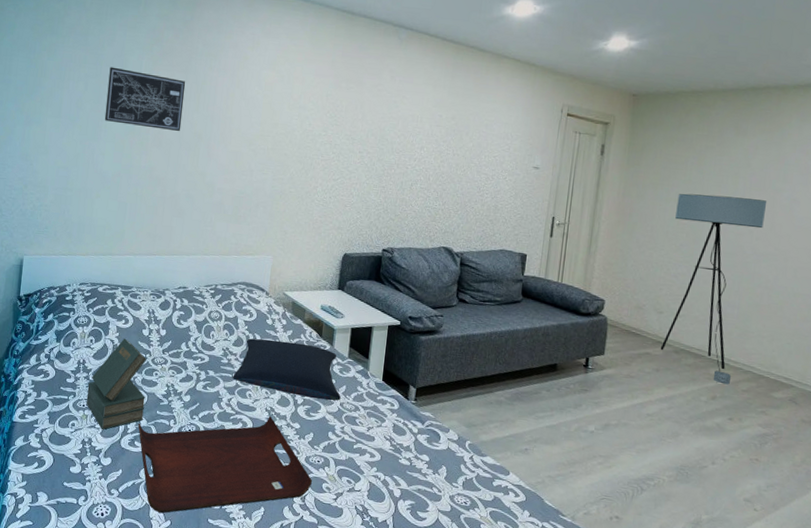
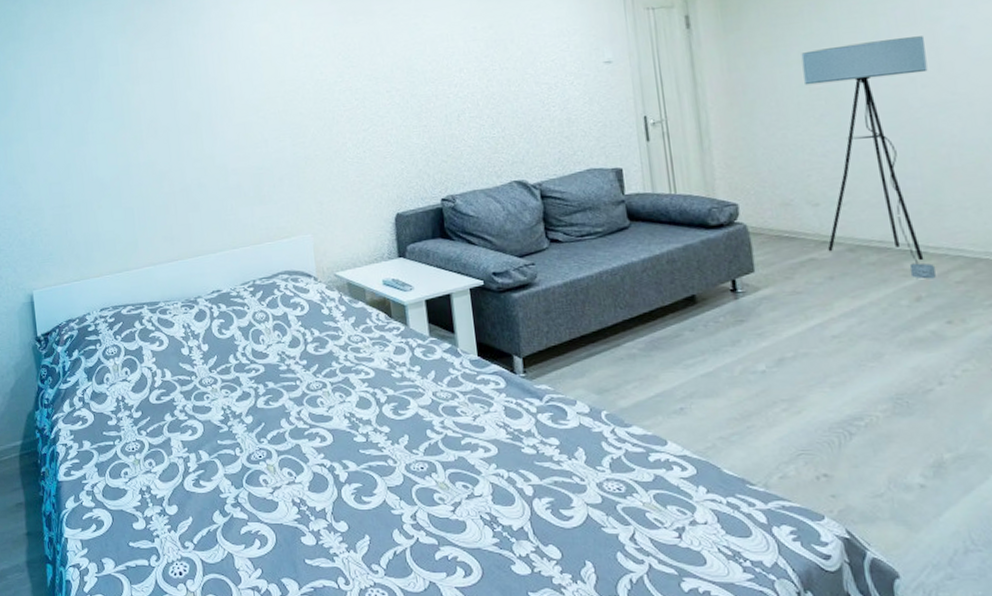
book: present [86,338,147,430] -> none [133,362,203,474]
wall art: present [104,67,186,132] -> none [83,57,176,122]
serving tray: present [138,416,312,513] -> none [199,423,420,560]
pillow: present [233,338,341,401] -> none [296,329,432,393]

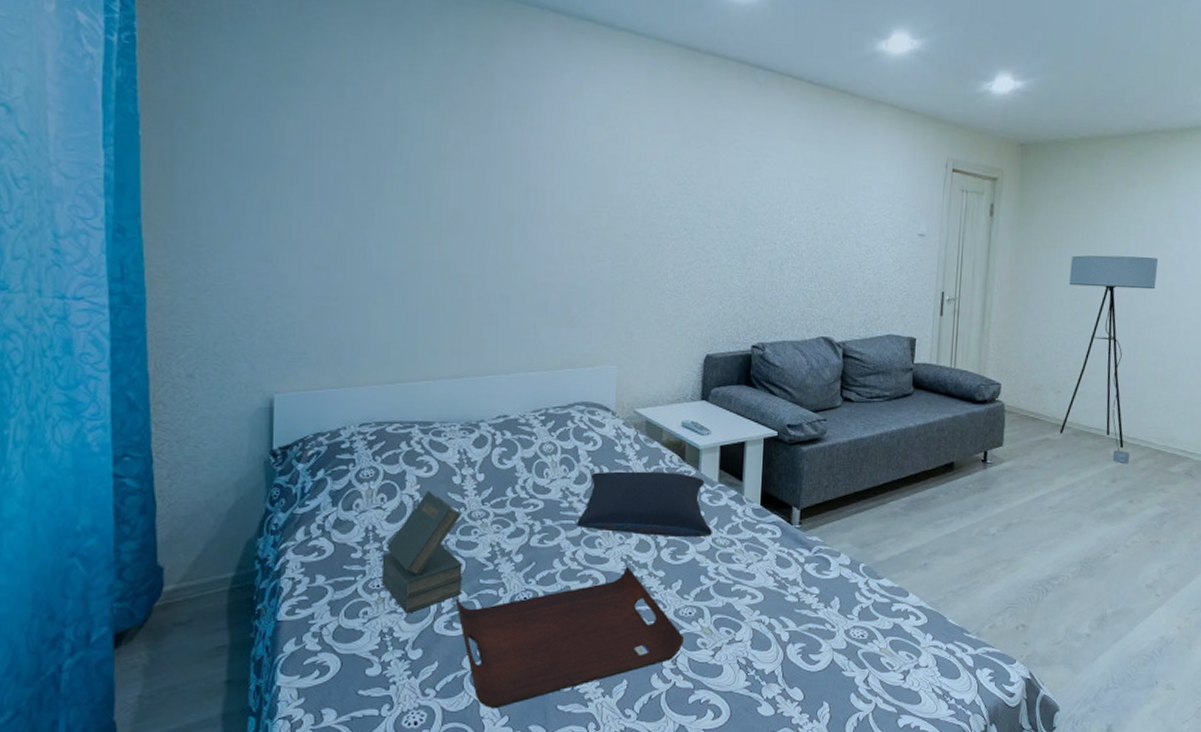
book: none [133,362,203,474] -> present [381,491,463,615]
serving tray: none [199,423,420,560] -> present [455,566,683,708]
pillow: none [296,329,432,393] -> present [576,471,712,538]

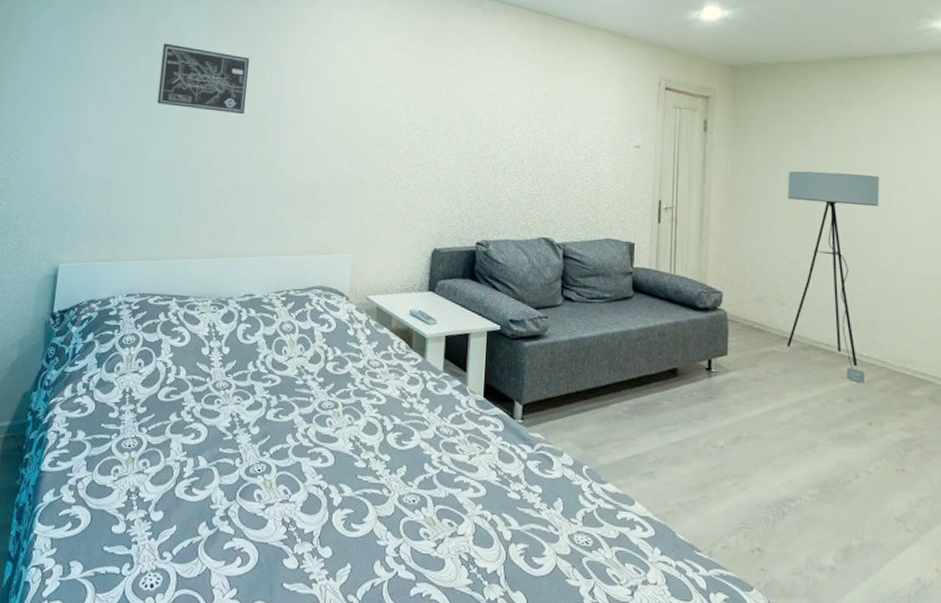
wall art: none [377,126,488,212] -> present [157,43,250,115]
book: present [381,491,463,615] -> none [132,359,207,476]
serving tray: present [455,566,683,708] -> none [196,447,407,579]
pillow: present [576,471,712,538] -> none [309,353,437,425]

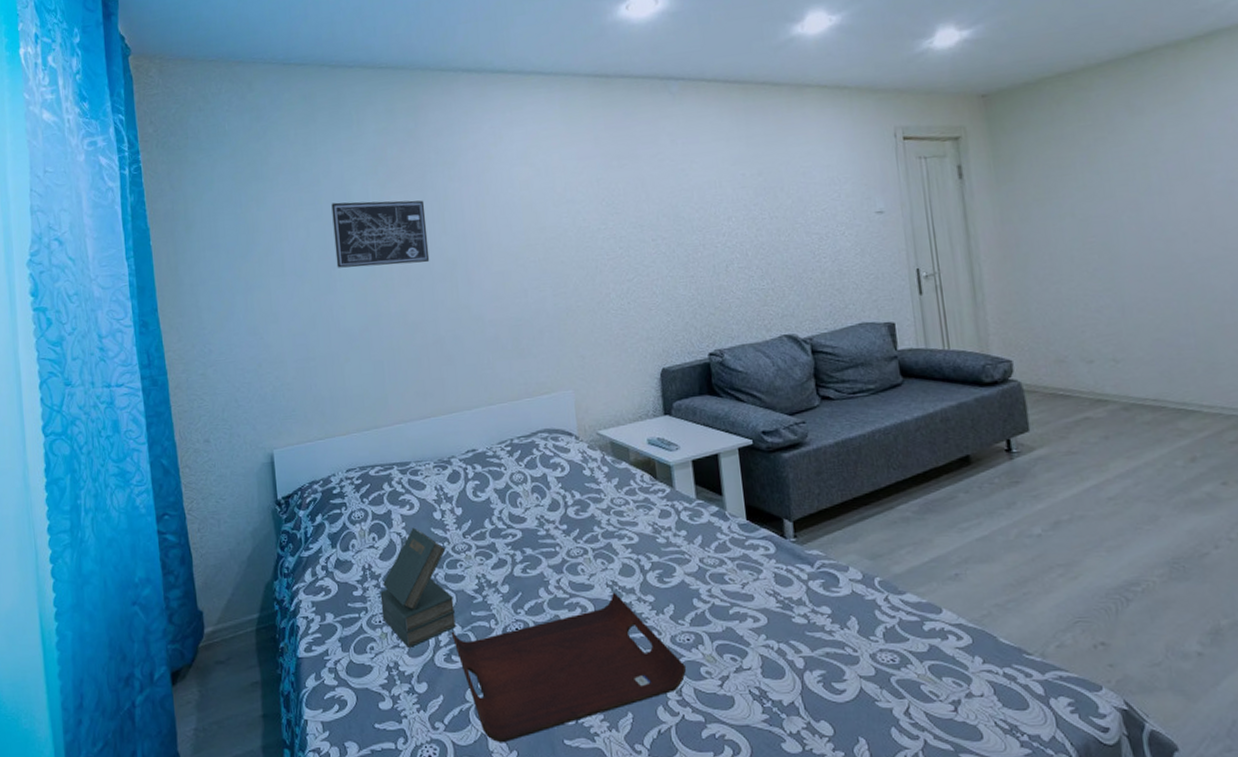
book: none [132,359,207,476] -> present [380,527,456,649]
serving tray: none [196,447,407,579] -> present [451,592,686,742]
floor lamp: present [787,171,880,384] -> none [1074,190,1210,439]

